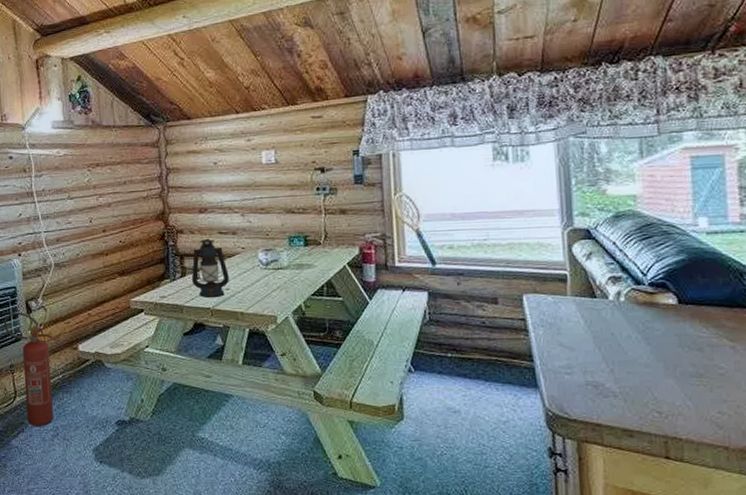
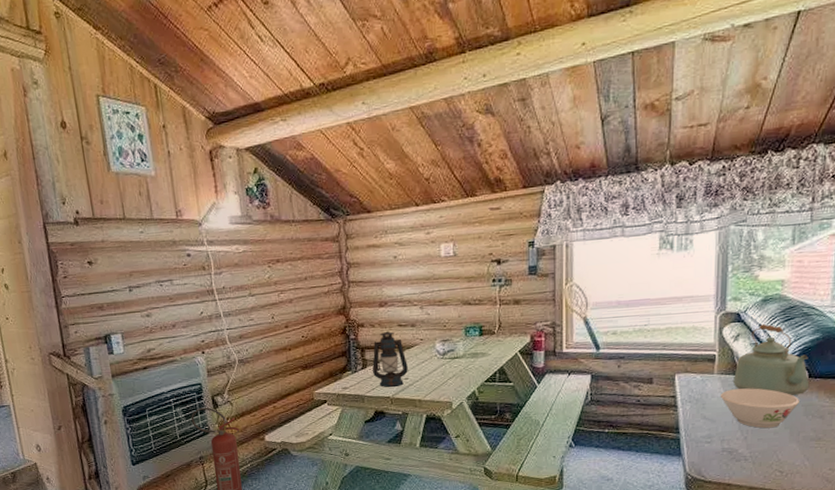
bowl: none [578,313,671,360] -> present [721,388,799,429]
kettle: none [590,242,681,324] -> present [733,324,810,396]

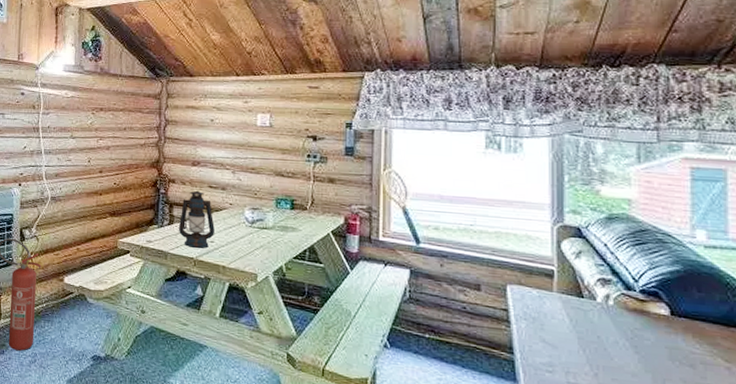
bowl: present [721,388,799,429] -> none [563,313,661,369]
kettle: present [733,324,810,396] -> none [577,244,673,334]

